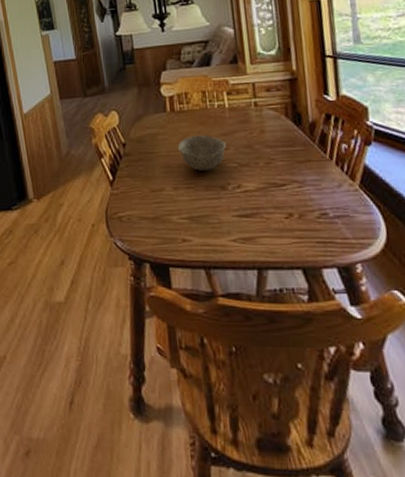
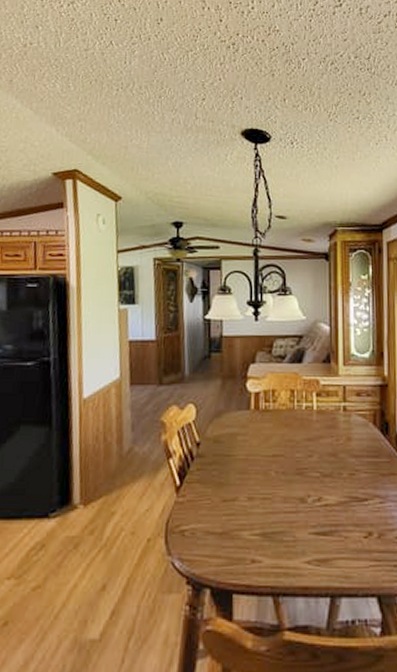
bowl: present [177,135,227,171] -> none [257,438,311,479]

